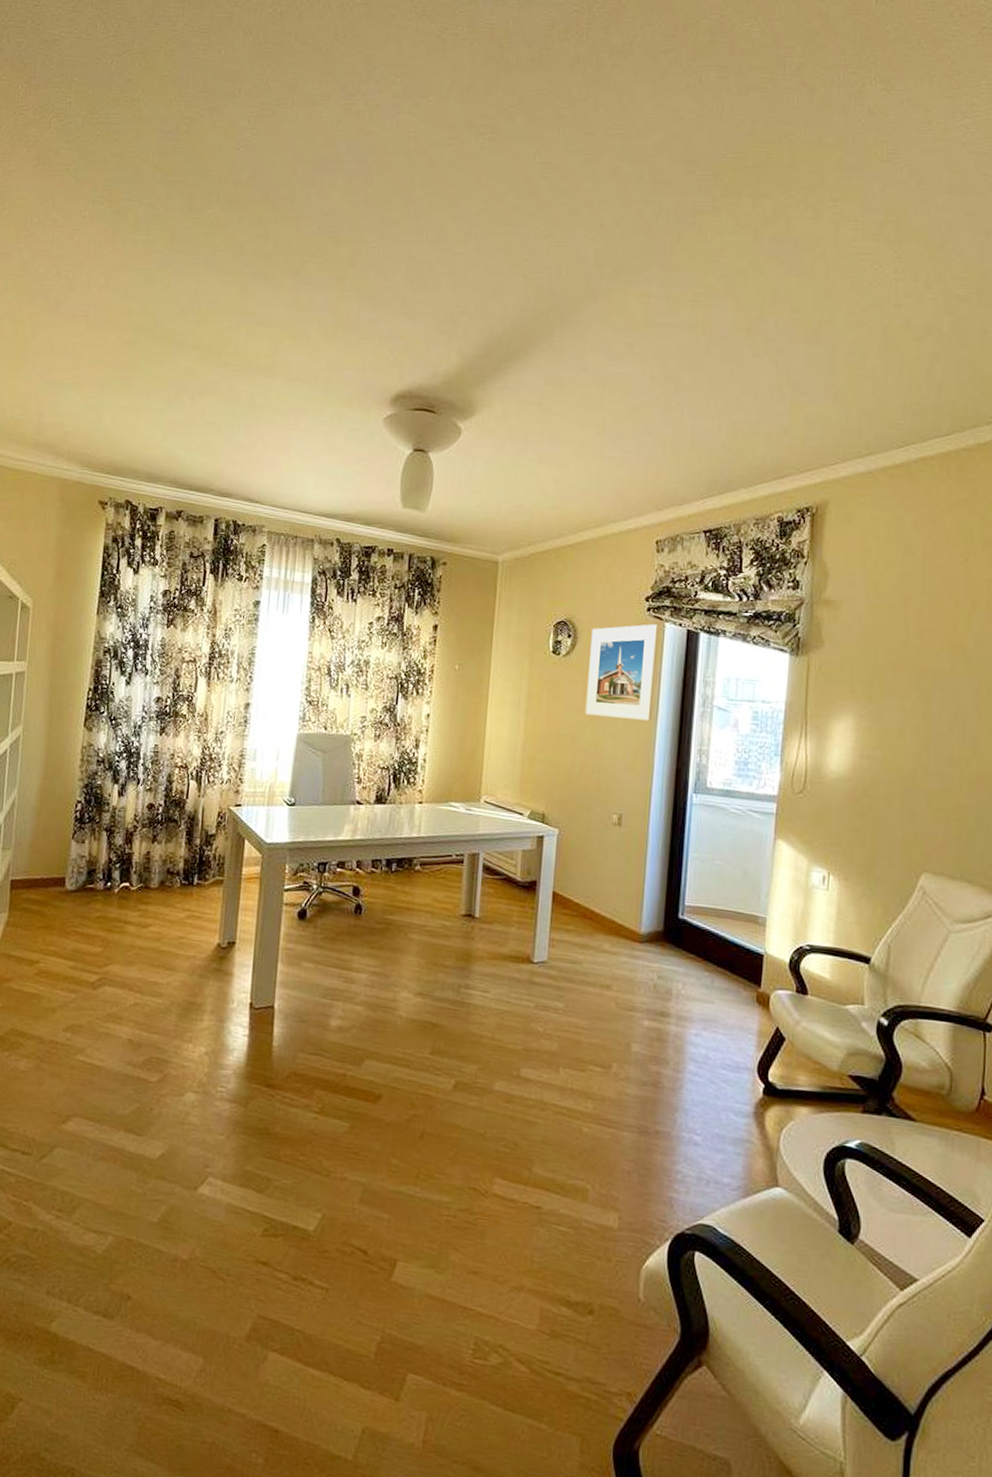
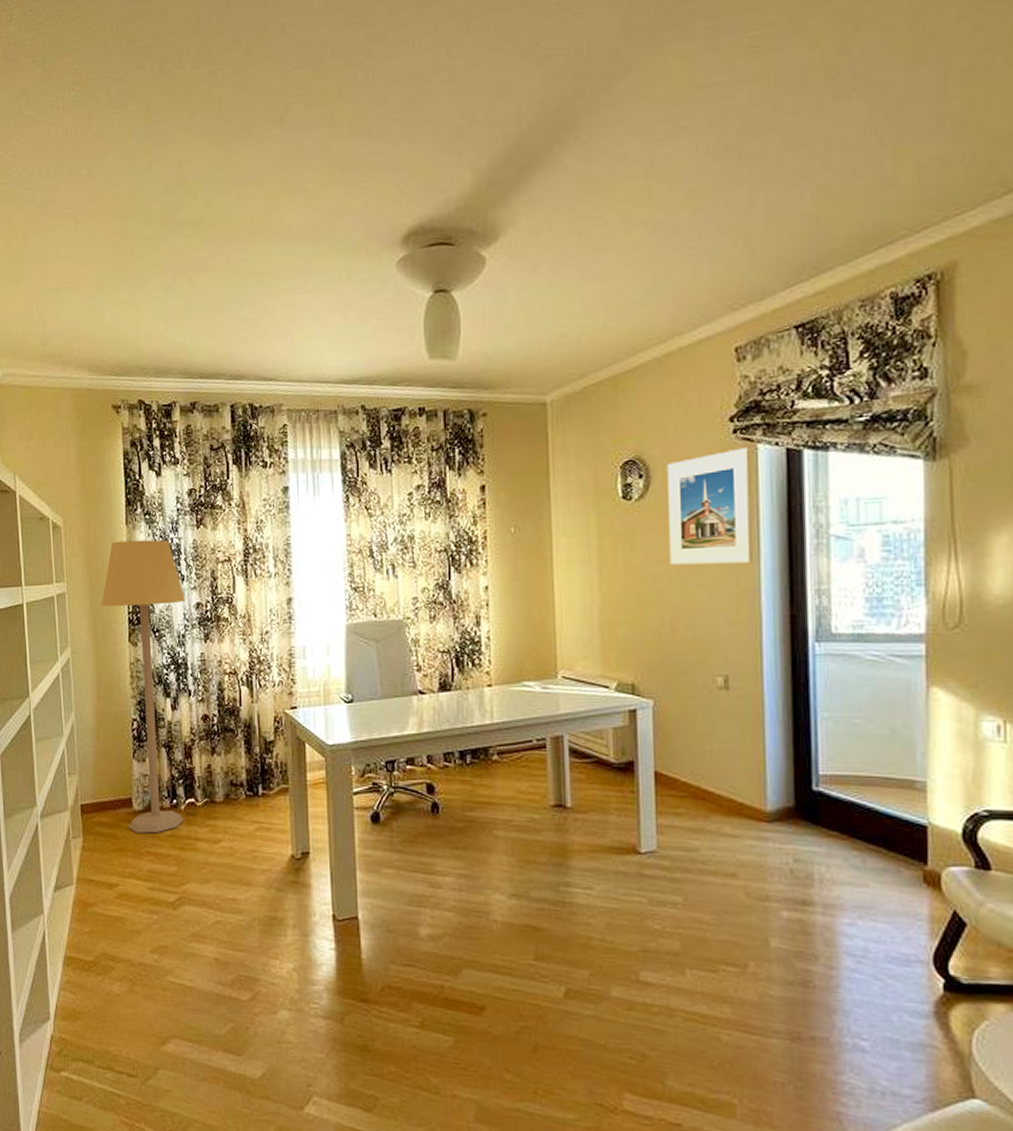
lamp: none [57,629,146,914] -> present [101,539,185,834]

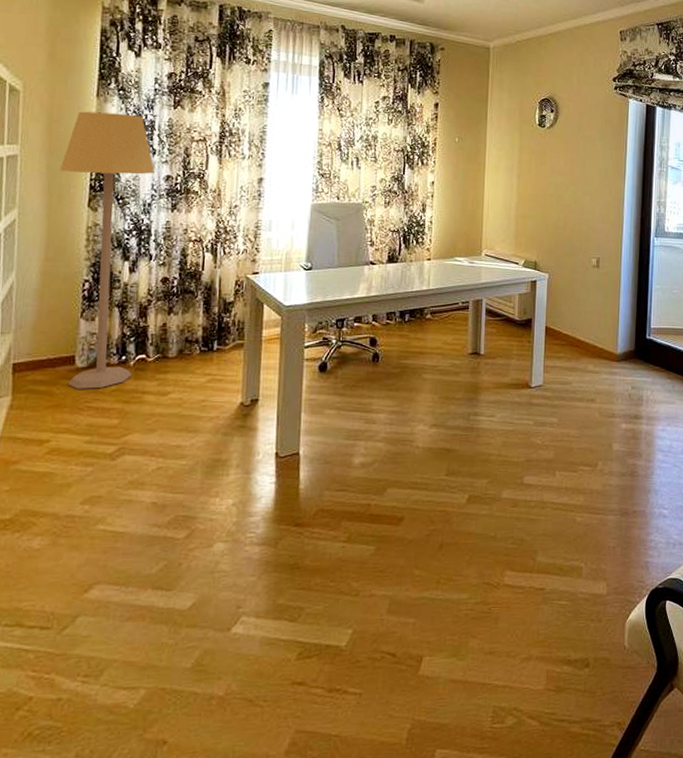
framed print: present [667,447,753,565] -> none [567,100,625,181]

